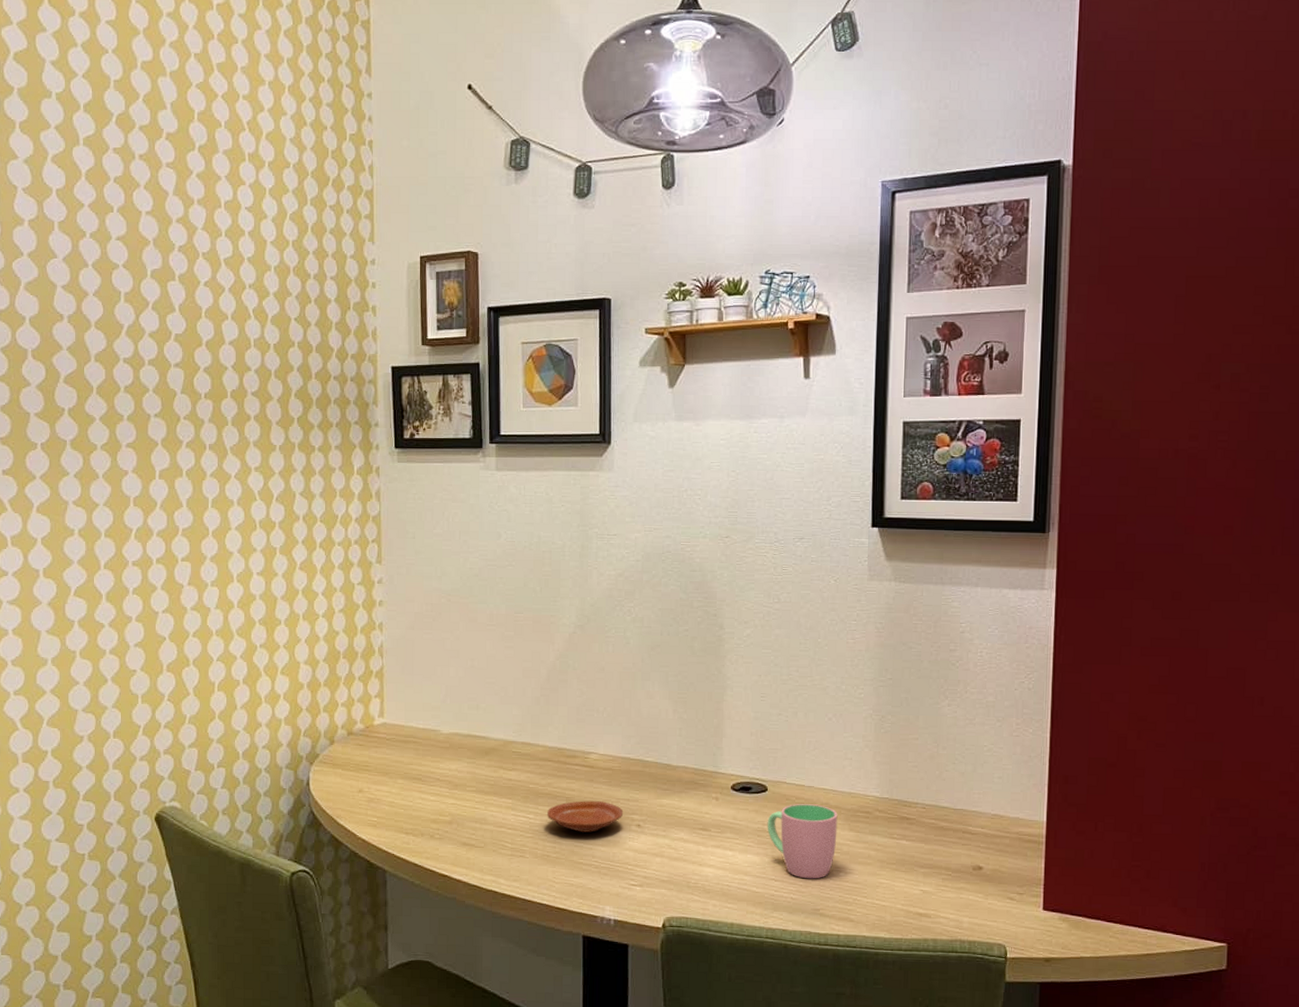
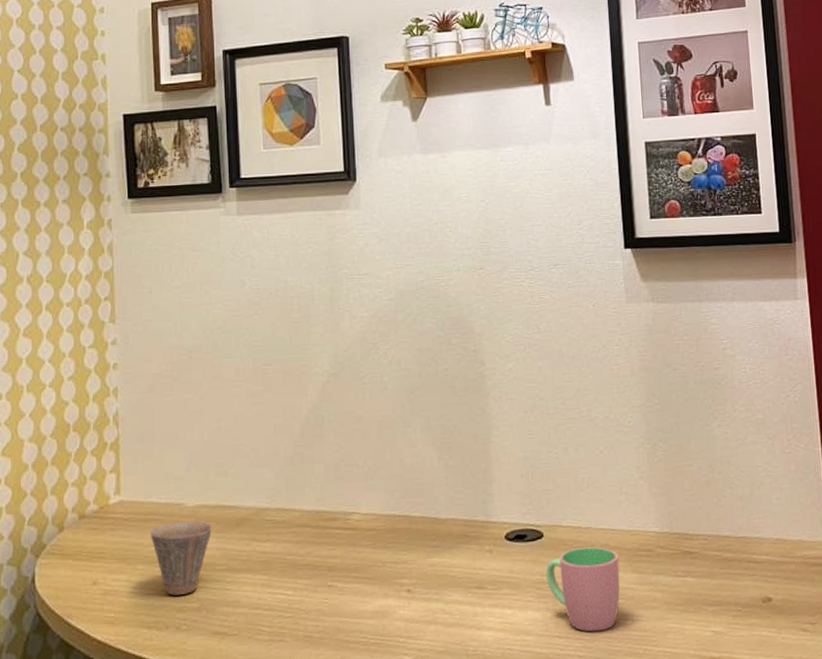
cup: none [410,746,464,809] -> present [151,521,212,595]
plate: present [547,801,624,832] -> none [308,567,392,605]

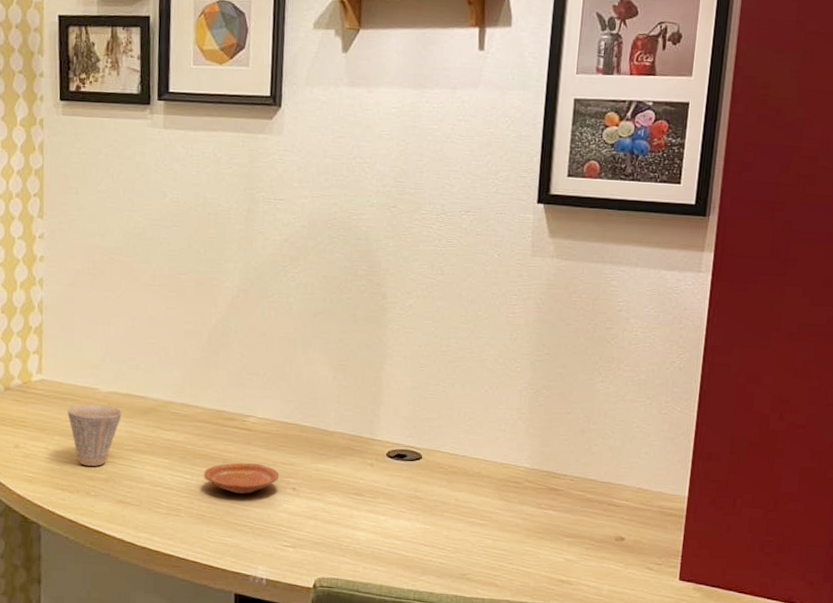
plate: none [308,567,392,605] -> present [204,463,280,494]
cup: present [545,547,620,632] -> none [419,472,489,545]

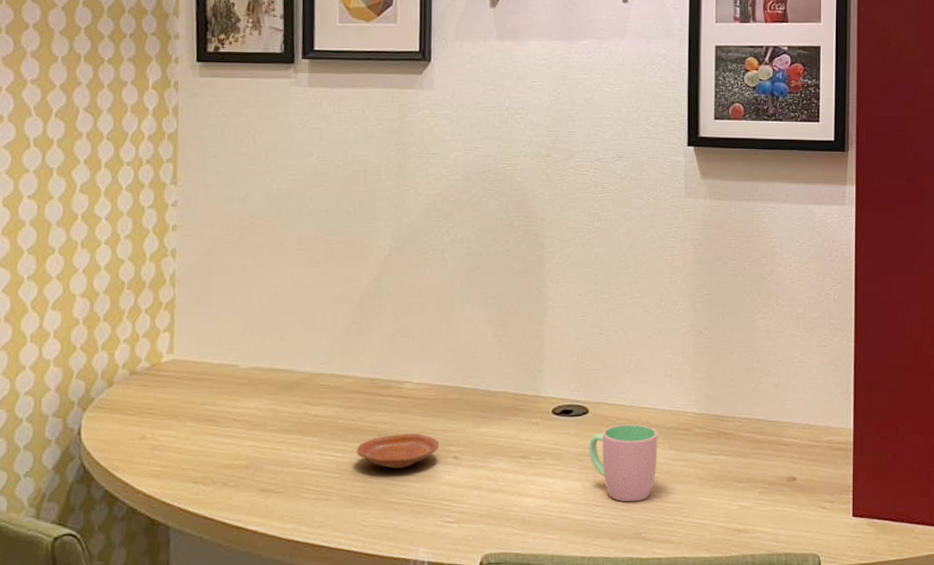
cup: present [67,404,122,466] -> none [202,383,265,453]
cup: none [419,472,489,545] -> present [588,424,658,502]

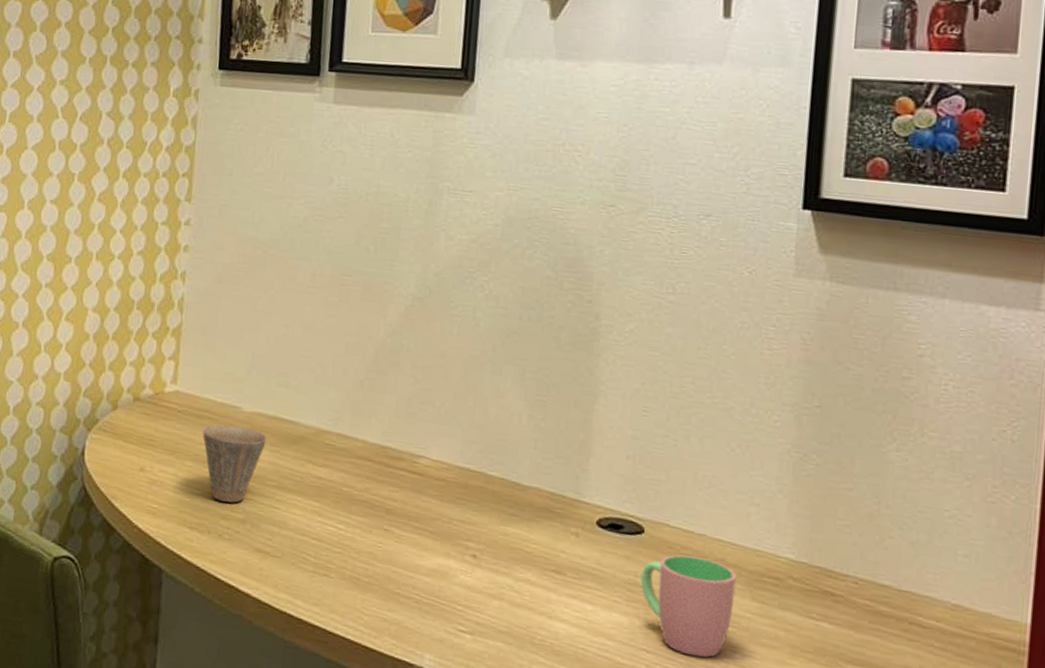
cup: none [202,383,265,453] -> present [202,424,267,503]
plate: present [357,434,440,469] -> none [361,514,457,557]

